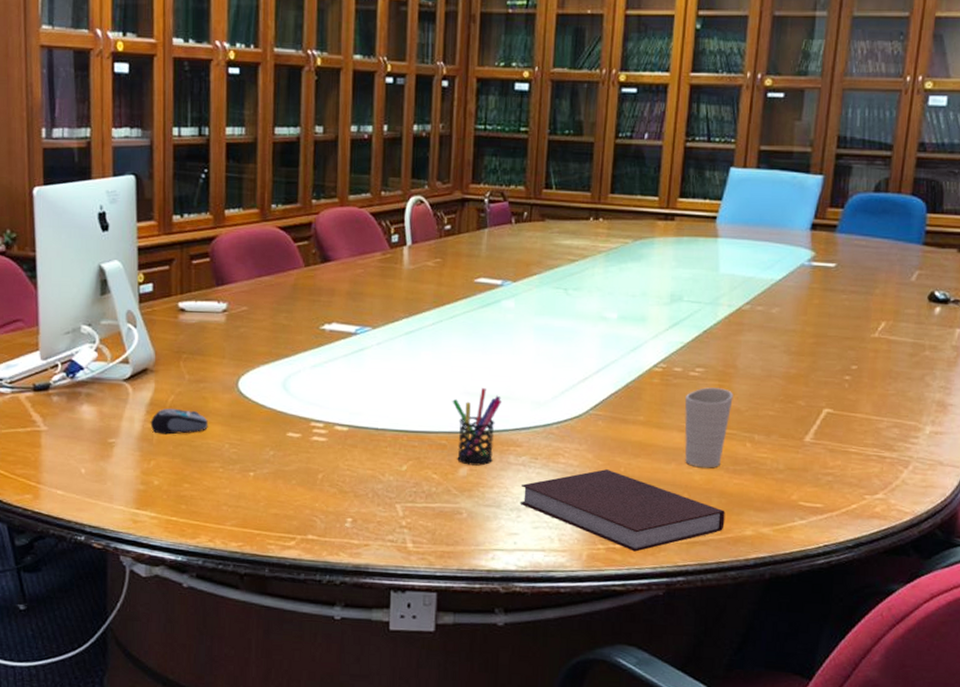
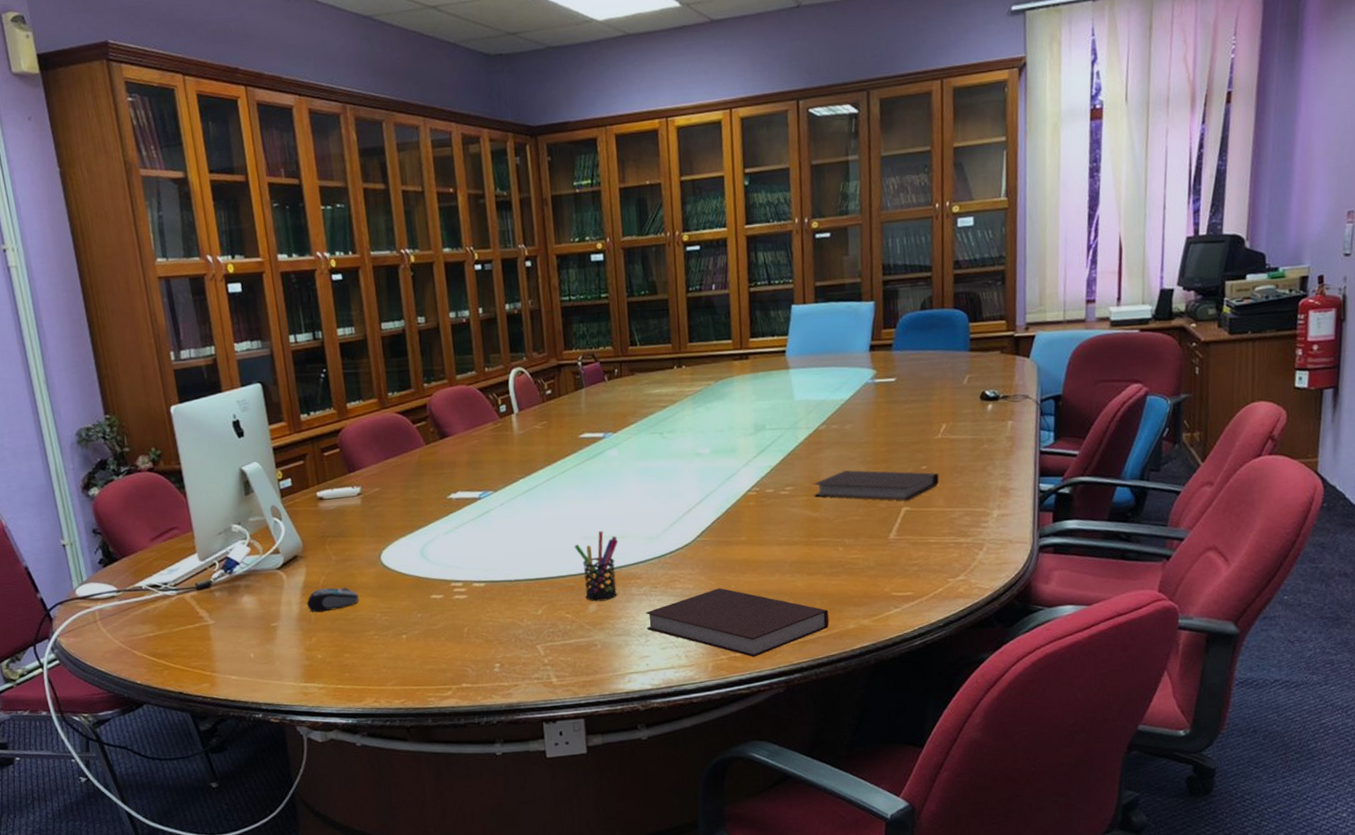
cup: present [684,387,733,468] -> none [779,502,822,575]
notebook: none [726,359,870,402] -> present [813,470,940,501]

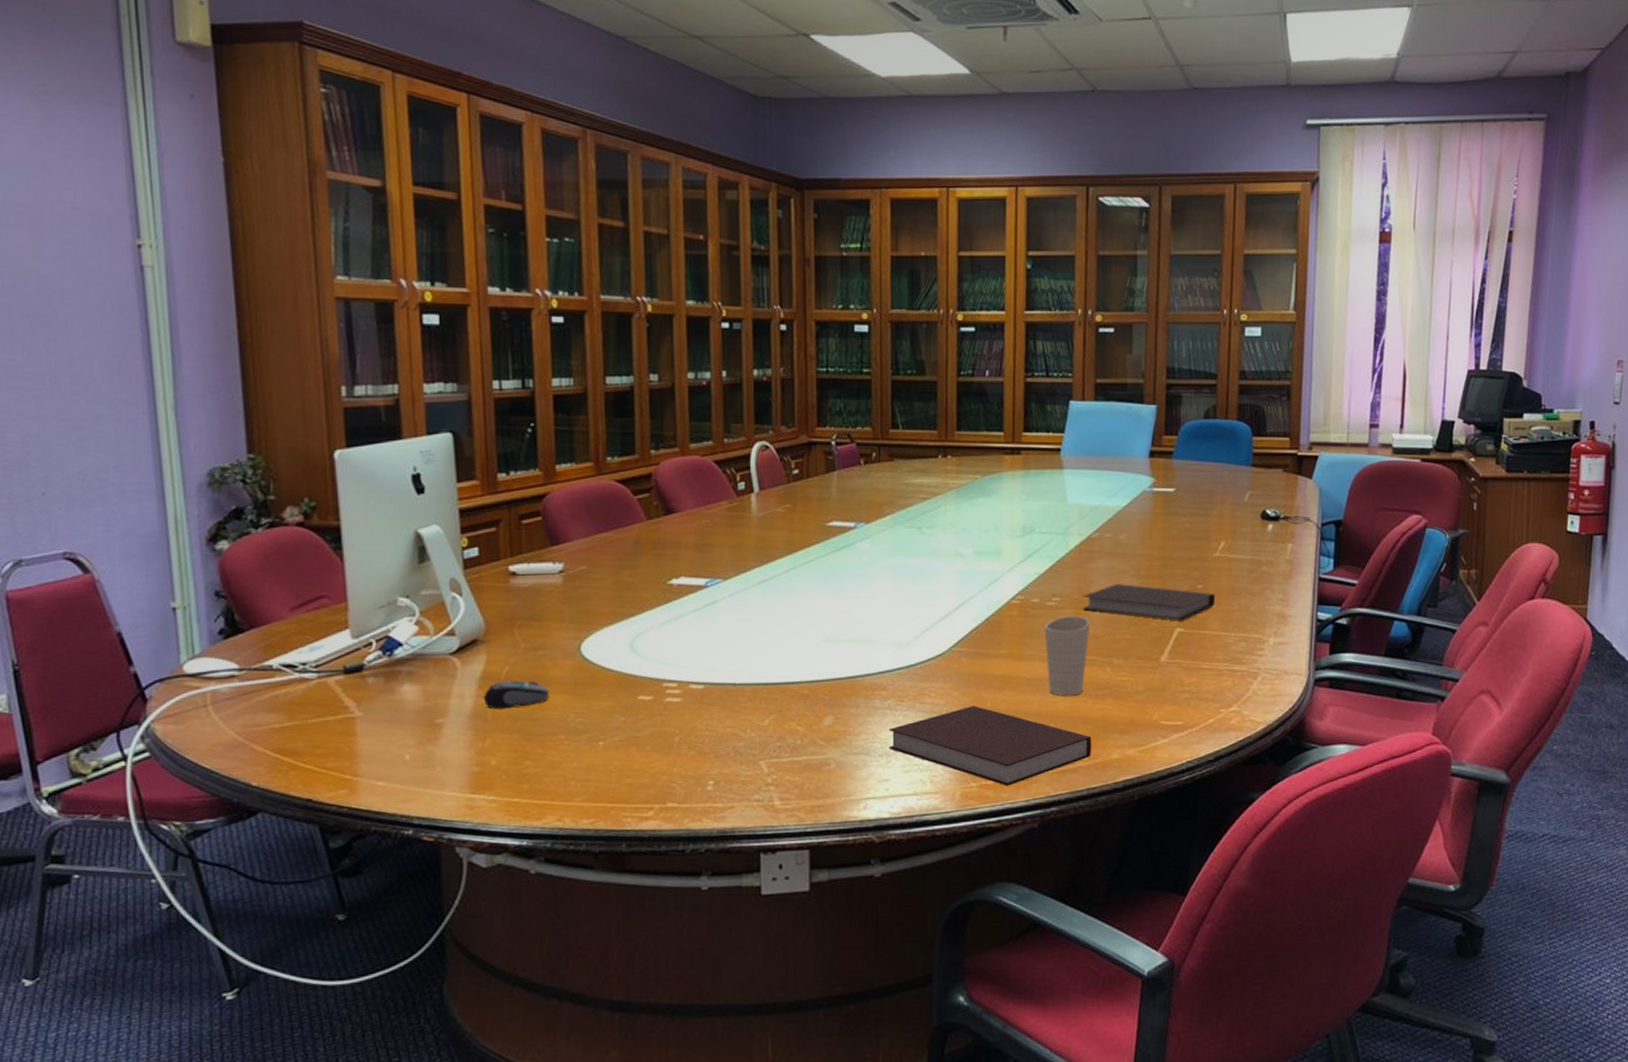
pen holder: present [574,531,619,602] -> none [812,633,864,714]
cup: none [779,502,822,575] -> present [1044,616,1090,696]

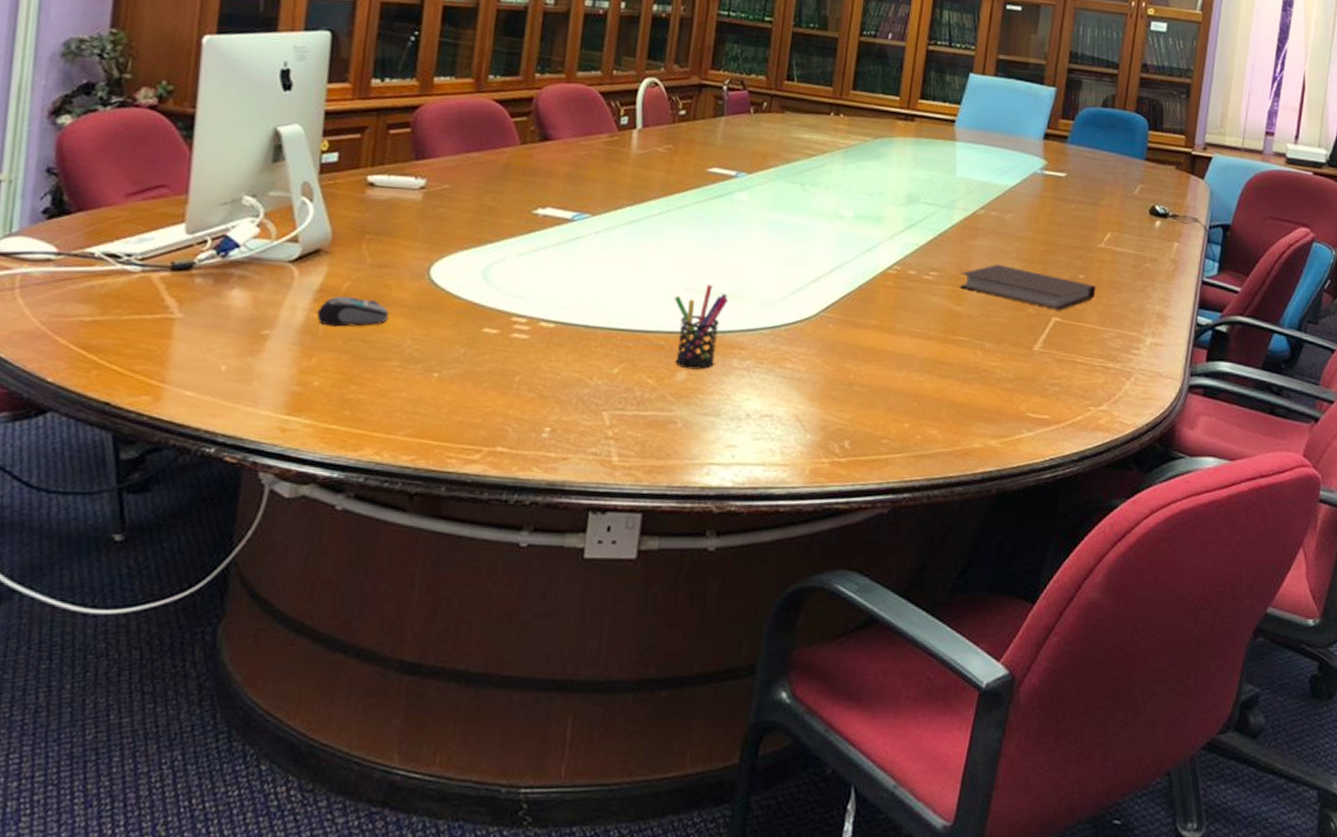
pen holder: none [812,633,864,714] -> present [674,285,729,370]
notebook: present [888,706,1092,786] -> none [741,376,954,466]
cup: present [1044,616,1090,696] -> none [916,292,966,376]

